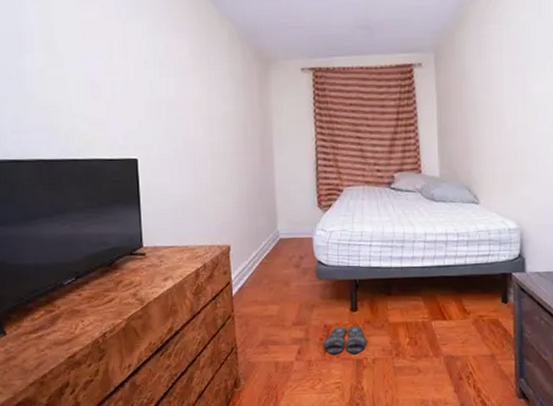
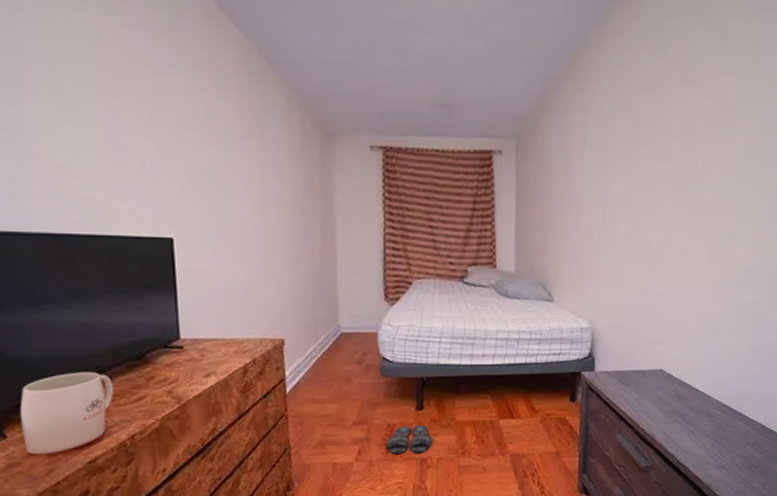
mug: none [16,277,89,350] -> present [19,371,114,455]

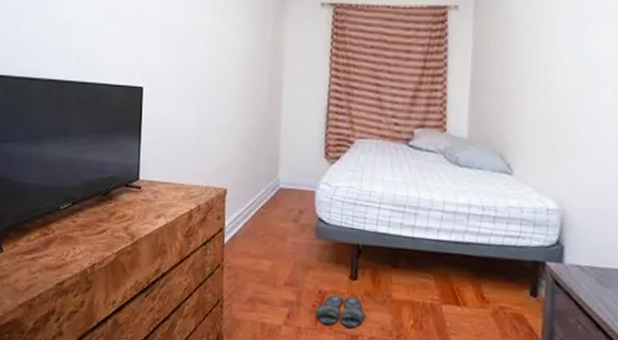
mug: present [19,371,114,455] -> none [13,200,83,272]

